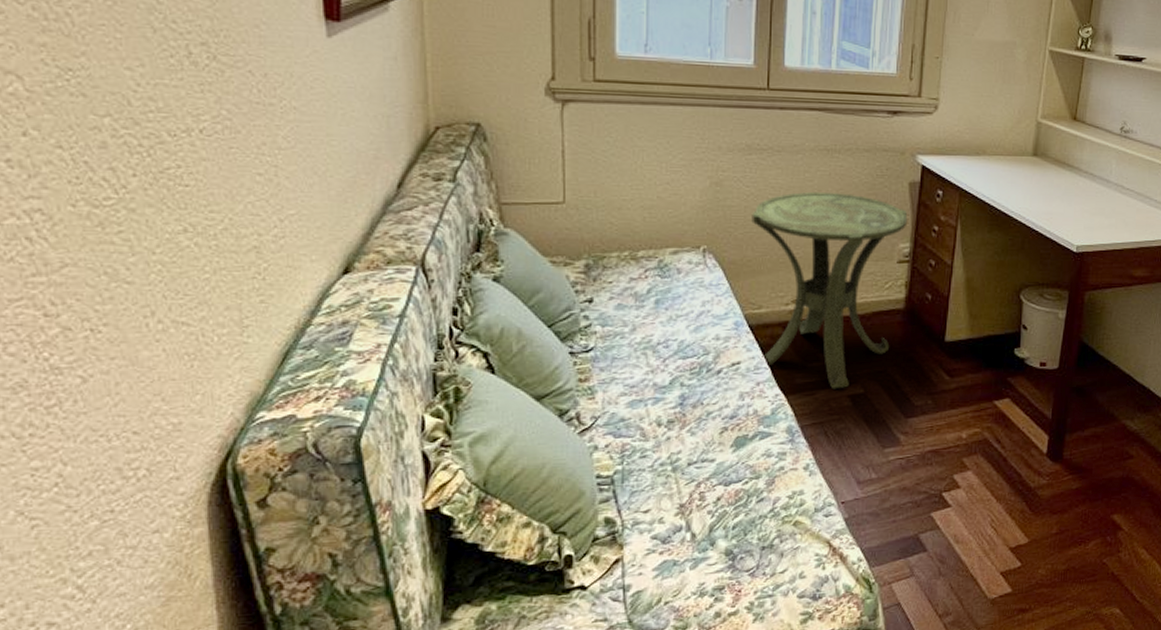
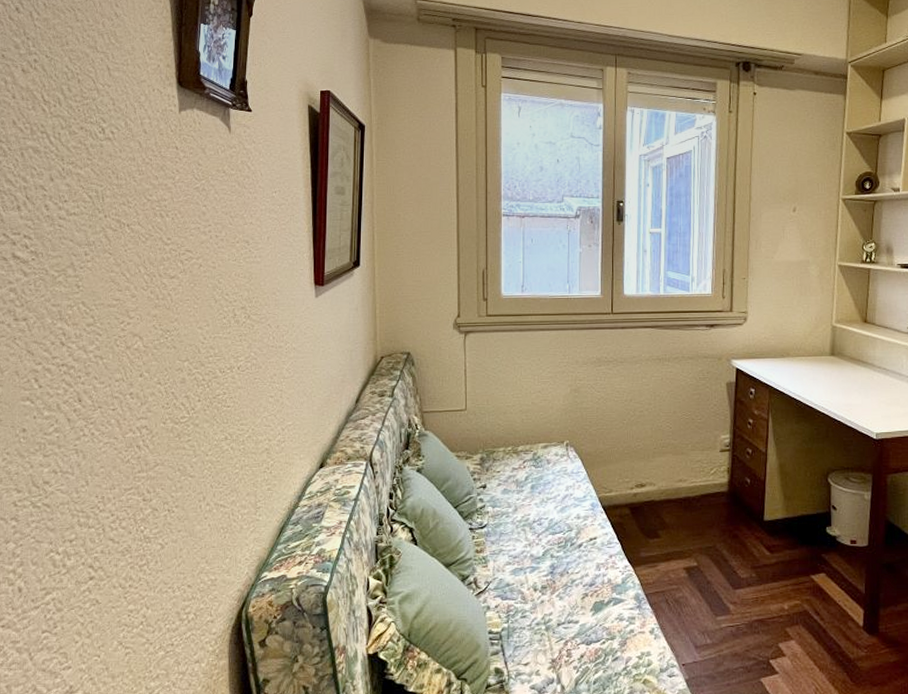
side table: present [751,191,908,389] -> none [602,393,727,562]

